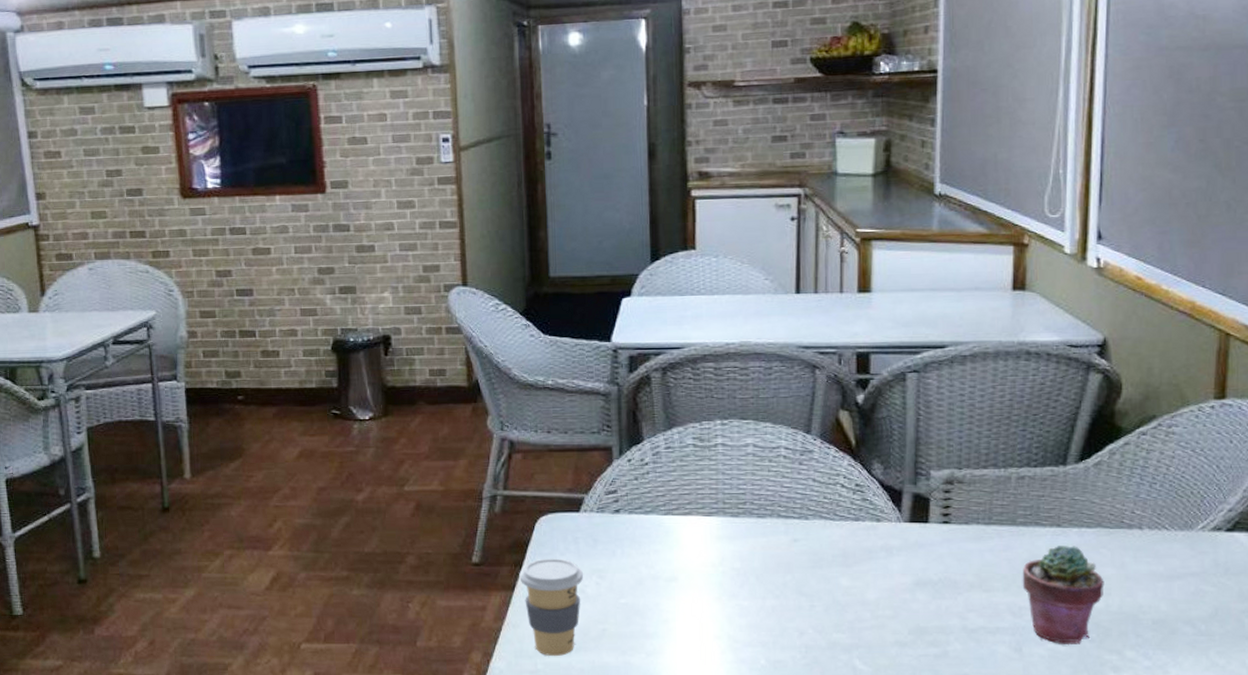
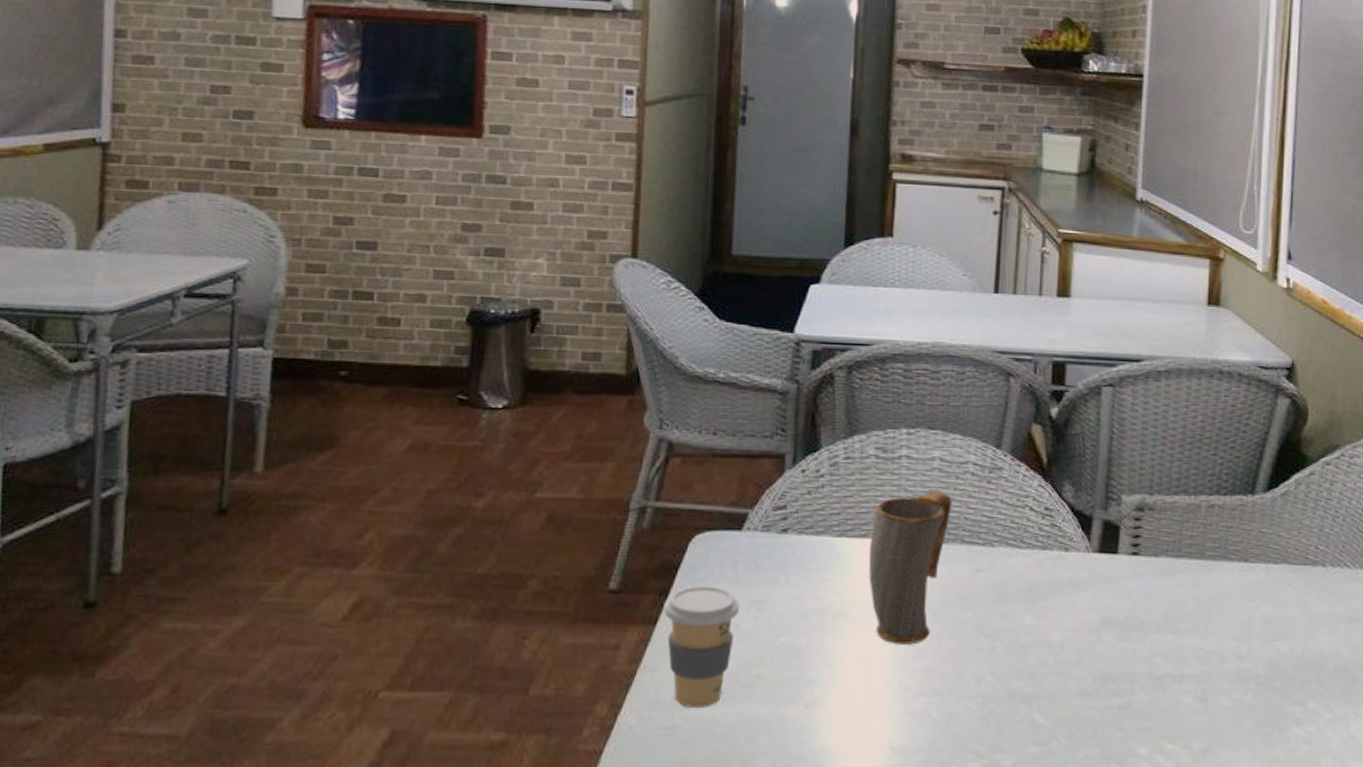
mug: none [694,472,767,604] -> present [869,490,952,645]
potted succulent: present [1022,546,1104,646] -> none [1209,583,1289,696]

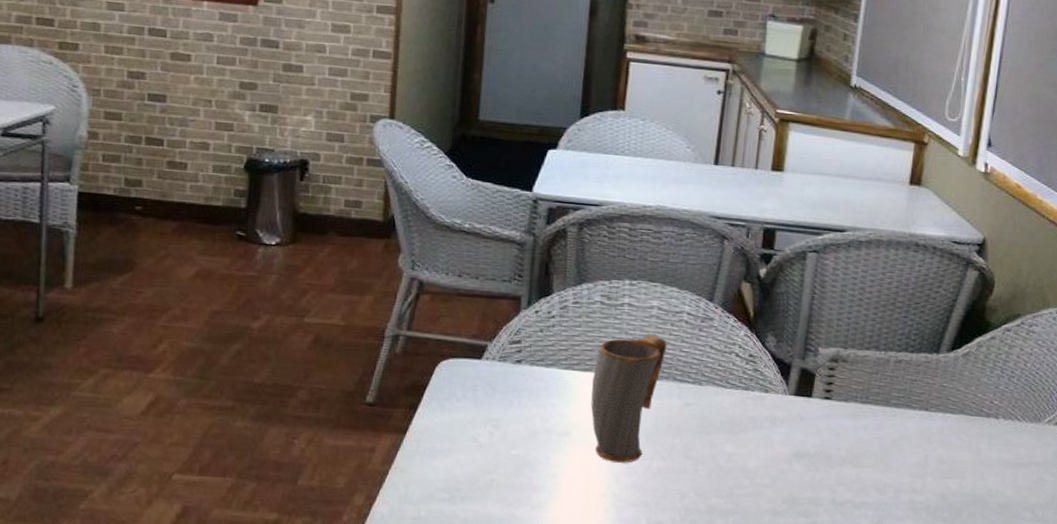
coffee cup: present [663,585,741,709] -> none [412,403,479,505]

